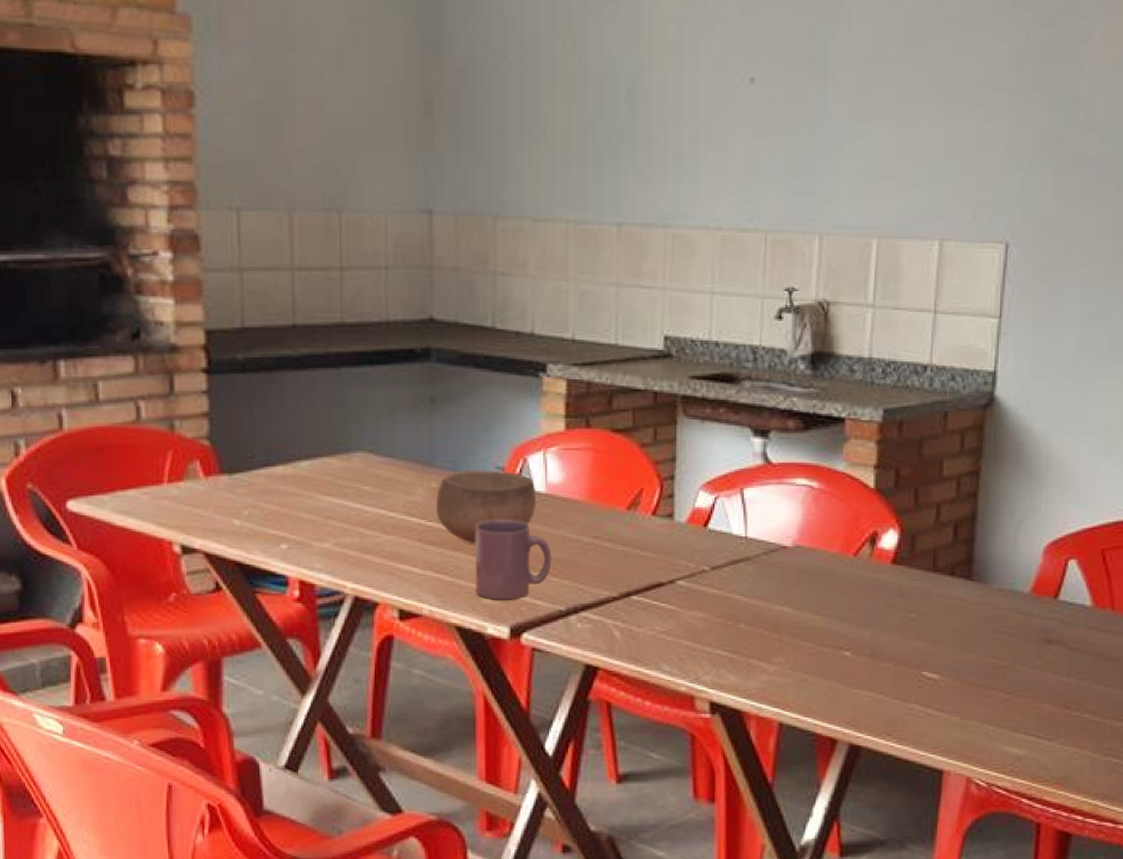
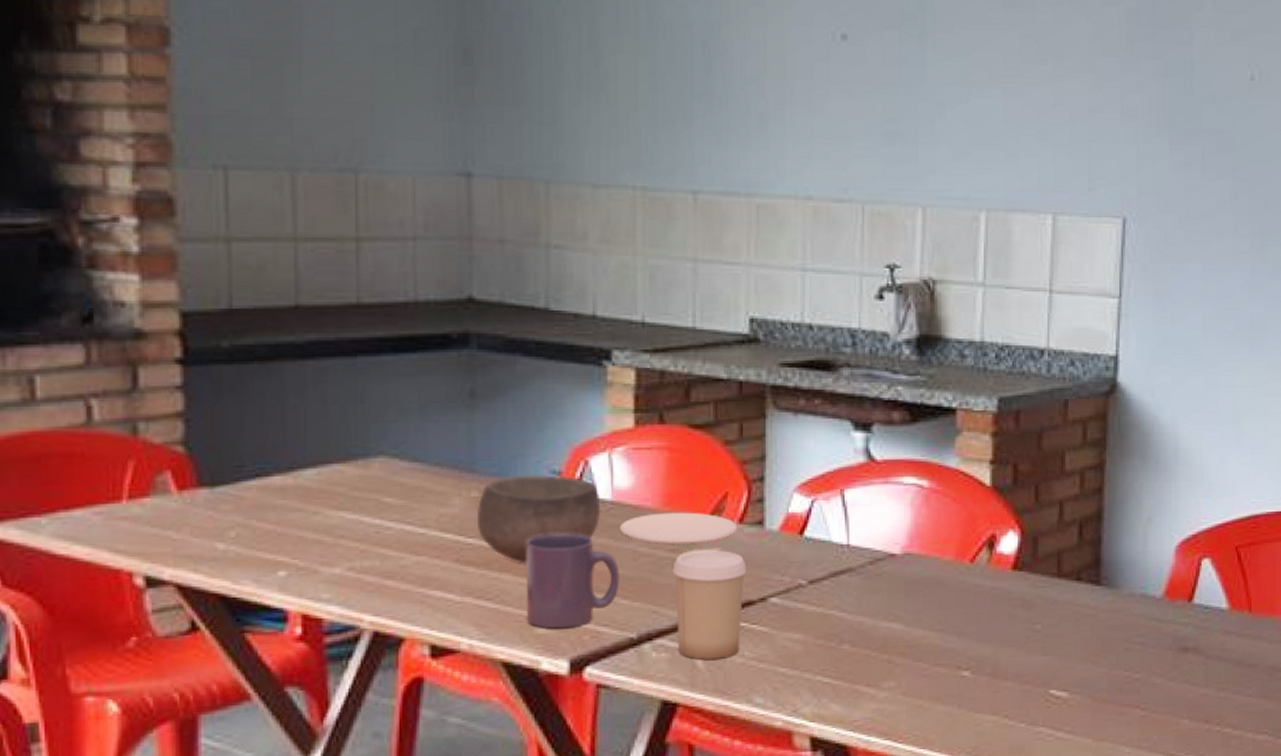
plate: none [552,504,651,532] -> present [619,512,738,545]
cup: none [595,537,658,631] -> present [672,549,747,660]

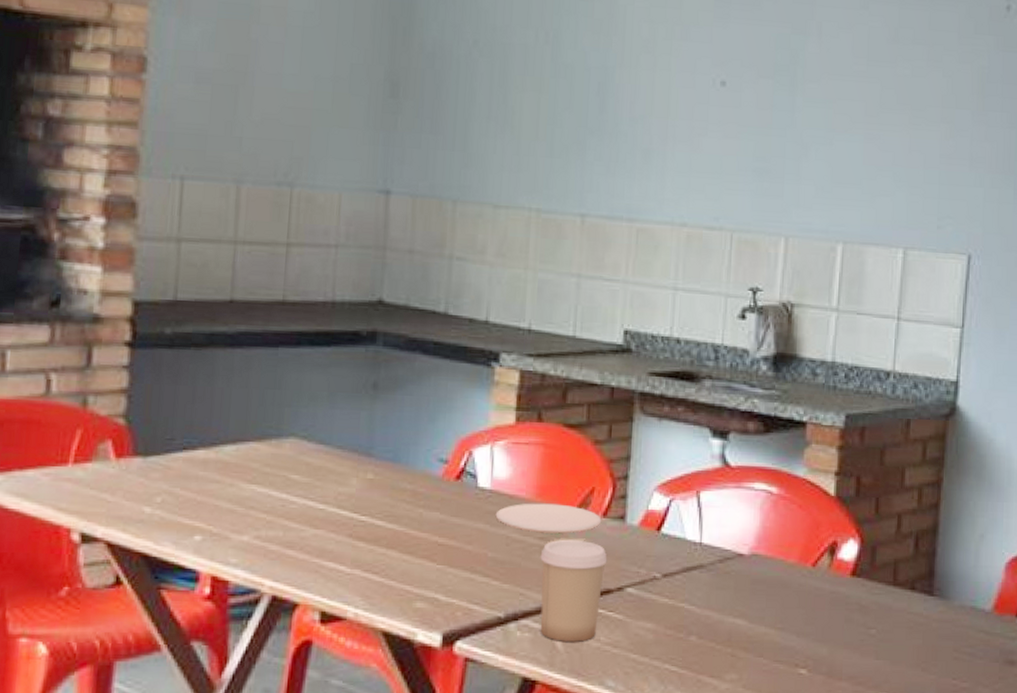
bowl: present [476,474,601,562] -> none [370,460,481,541]
cup: present [525,532,620,629] -> none [407,515,493,604]

